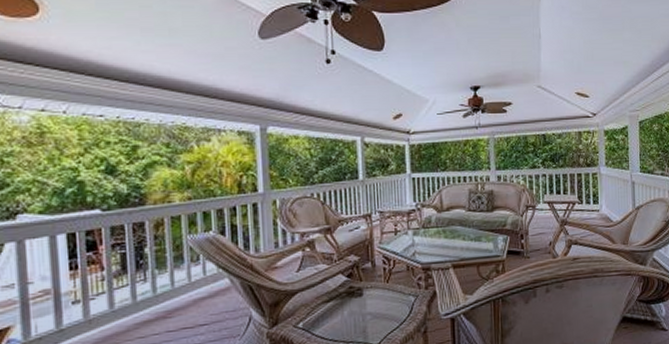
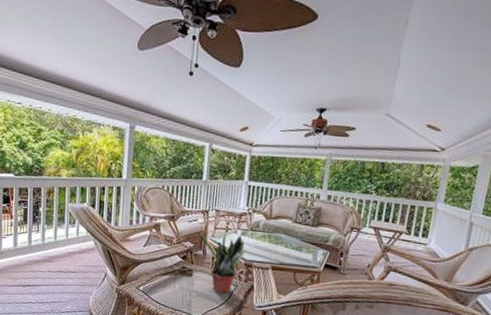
potted plant: none [366,227,420,309] -> present [200,225,245,294]

